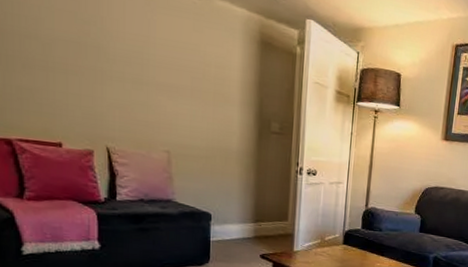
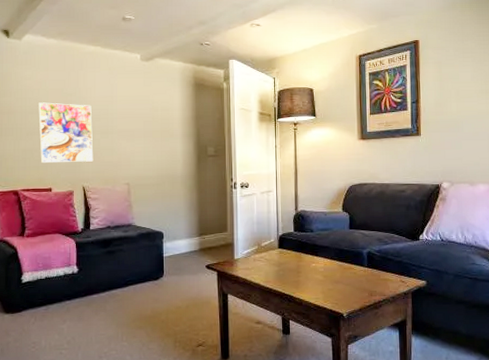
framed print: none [40,25,122,117] -> present [38,102,94,163]

